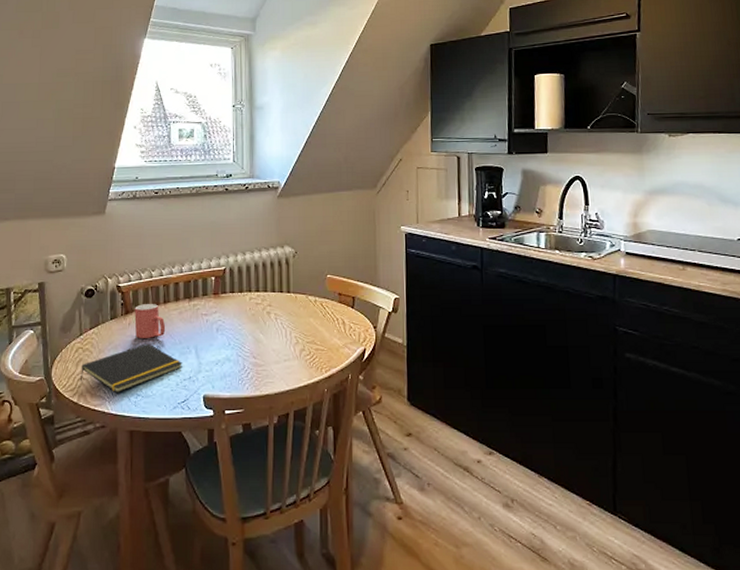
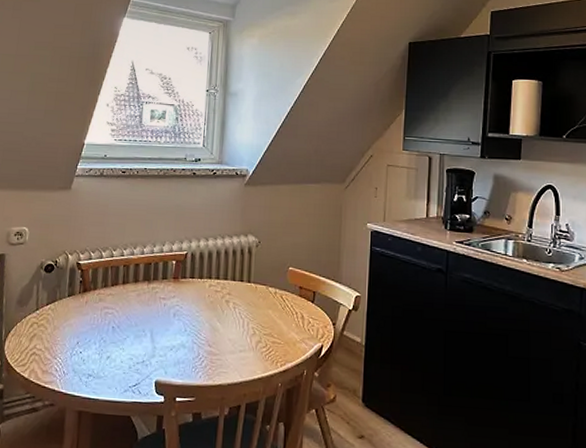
notepad: present [80,343,182,392] -> none [33,323,137,371]
mug: present [134,304,166,338] -> none [91,283,123,318]

